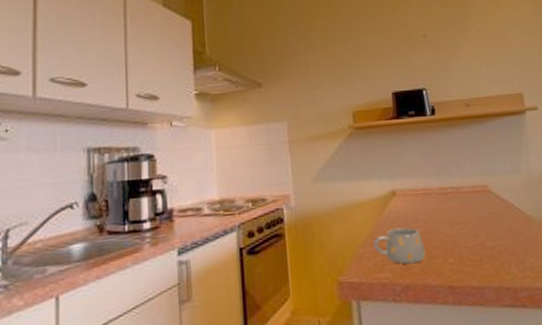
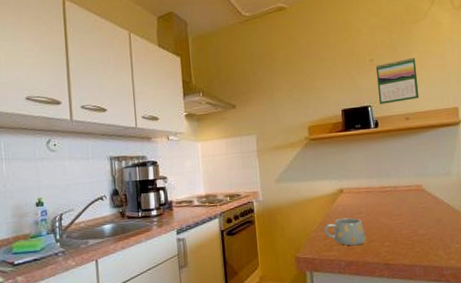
calendar: none [429,34,480,87] -> present [375,57,420,104]

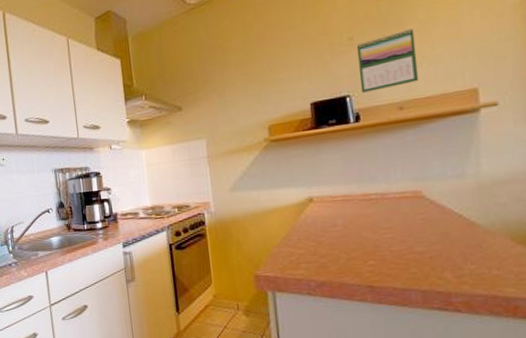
mug: present [323,217,367,246] -> none [288,231,344,264]

